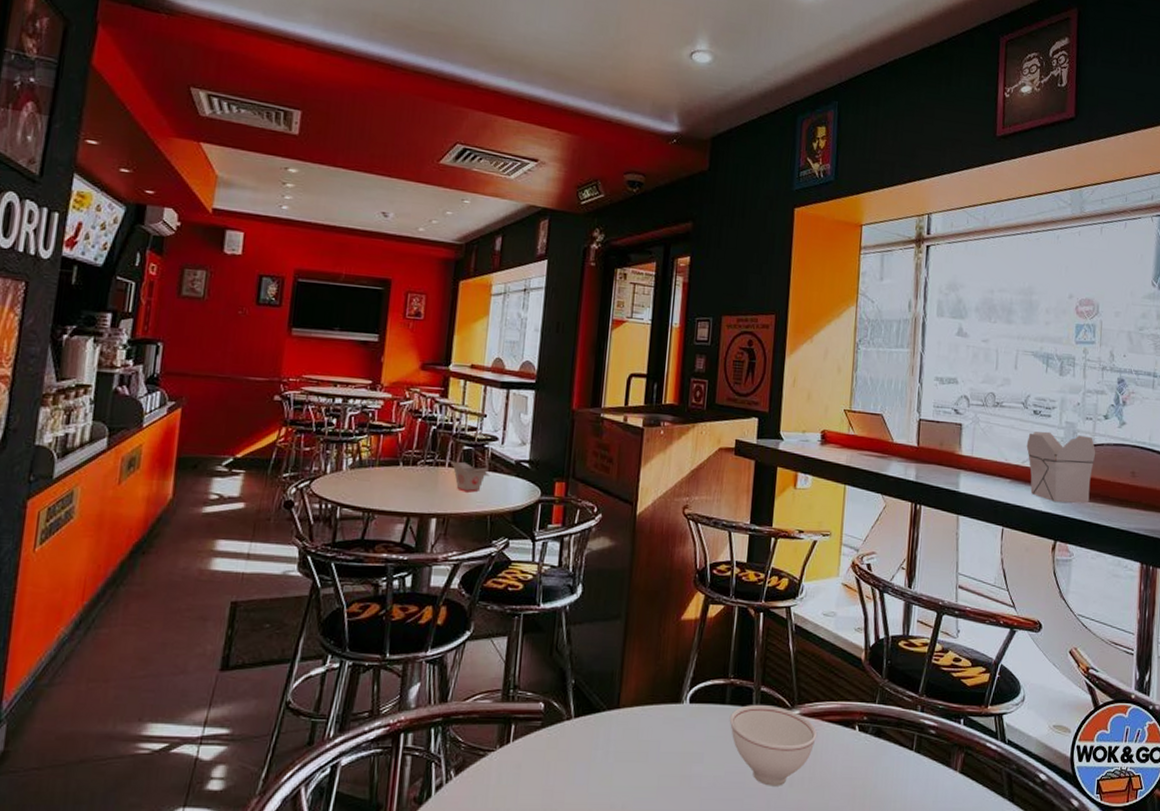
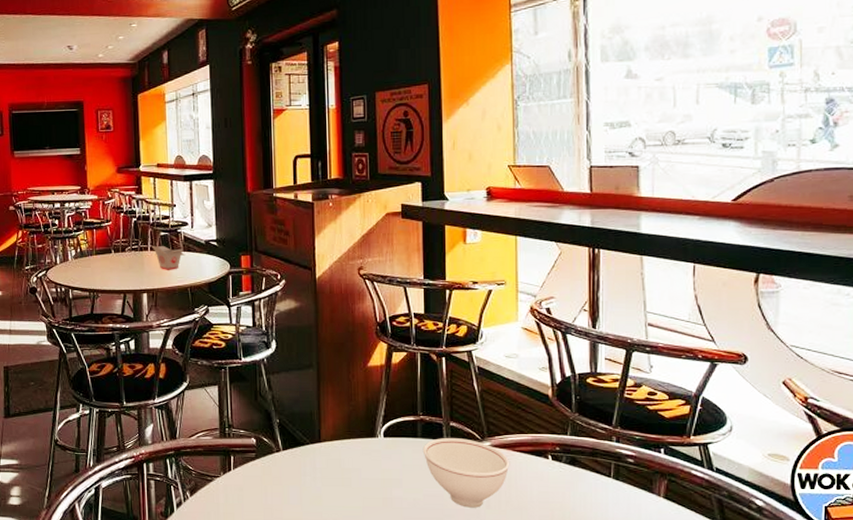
takeout container: present [1026,431,1096,504] -> none [716,163,803,235]

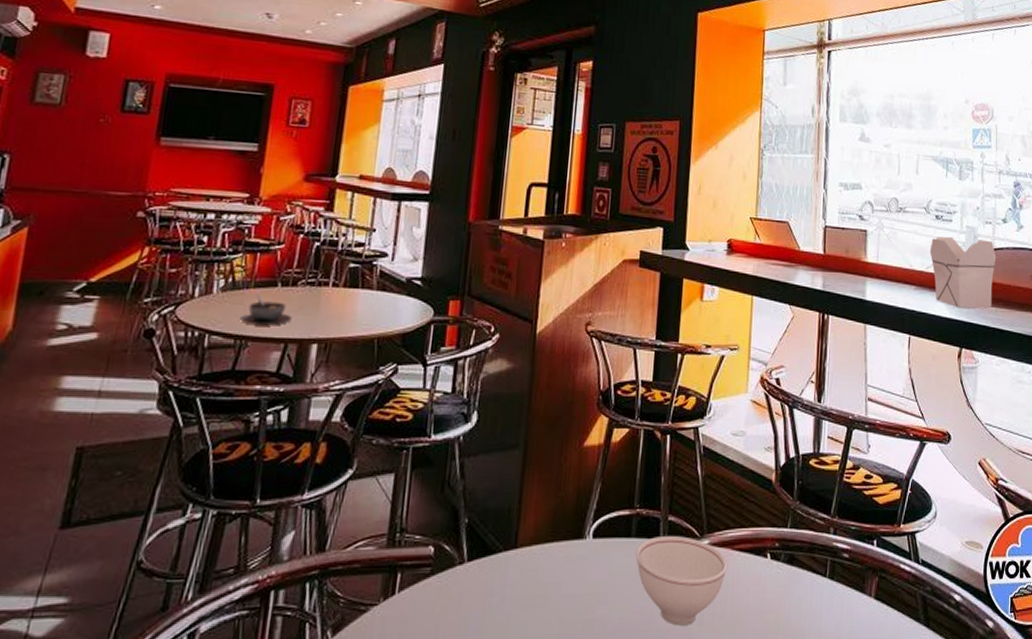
soup bowl: none [90,259,126,282] -> present [240,294,292,326]
takeout container: present [151,245,185,270] -> none [334,279,378,314]
takeout container: none [716,163,803,235] -> present [930,236,997,309]

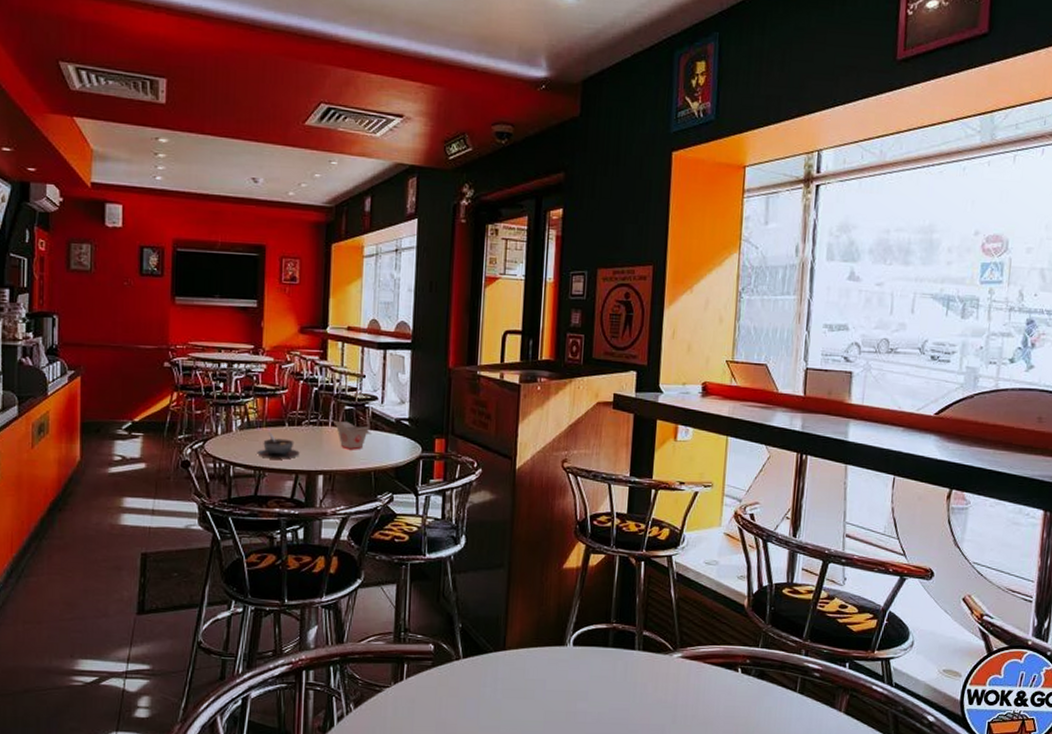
takeout container: none [334,279,378,314] -> present [332,420,371,450]
bowl: present [635,536,728,626] -> none [612,648,700,723]
takeout container: present [930,236,997,309] -> none [922,377,999,451]

